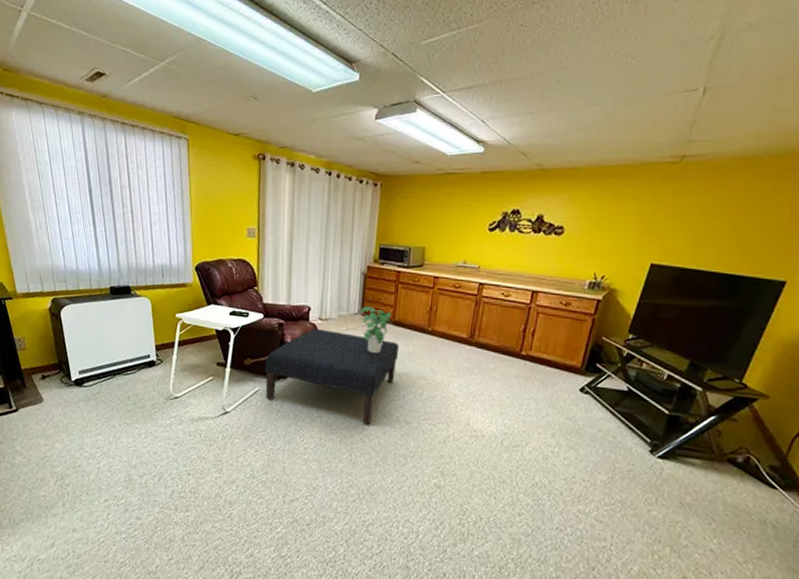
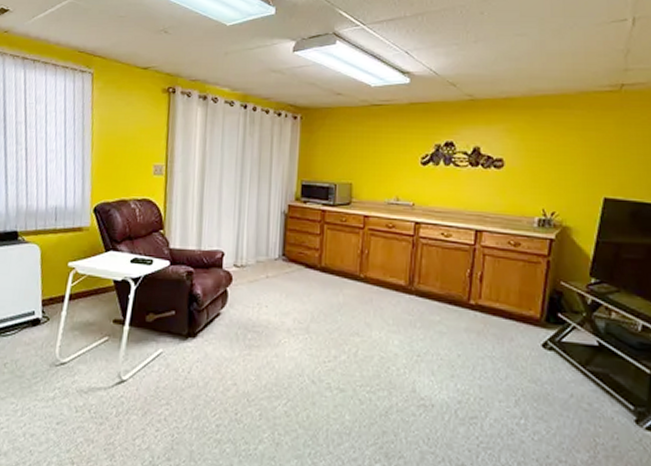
ottoman: present [265,328,400,425] -> none [170,276,328,394]
potted plant: present [360,306,394,353] -> none [281,250,321,305]

